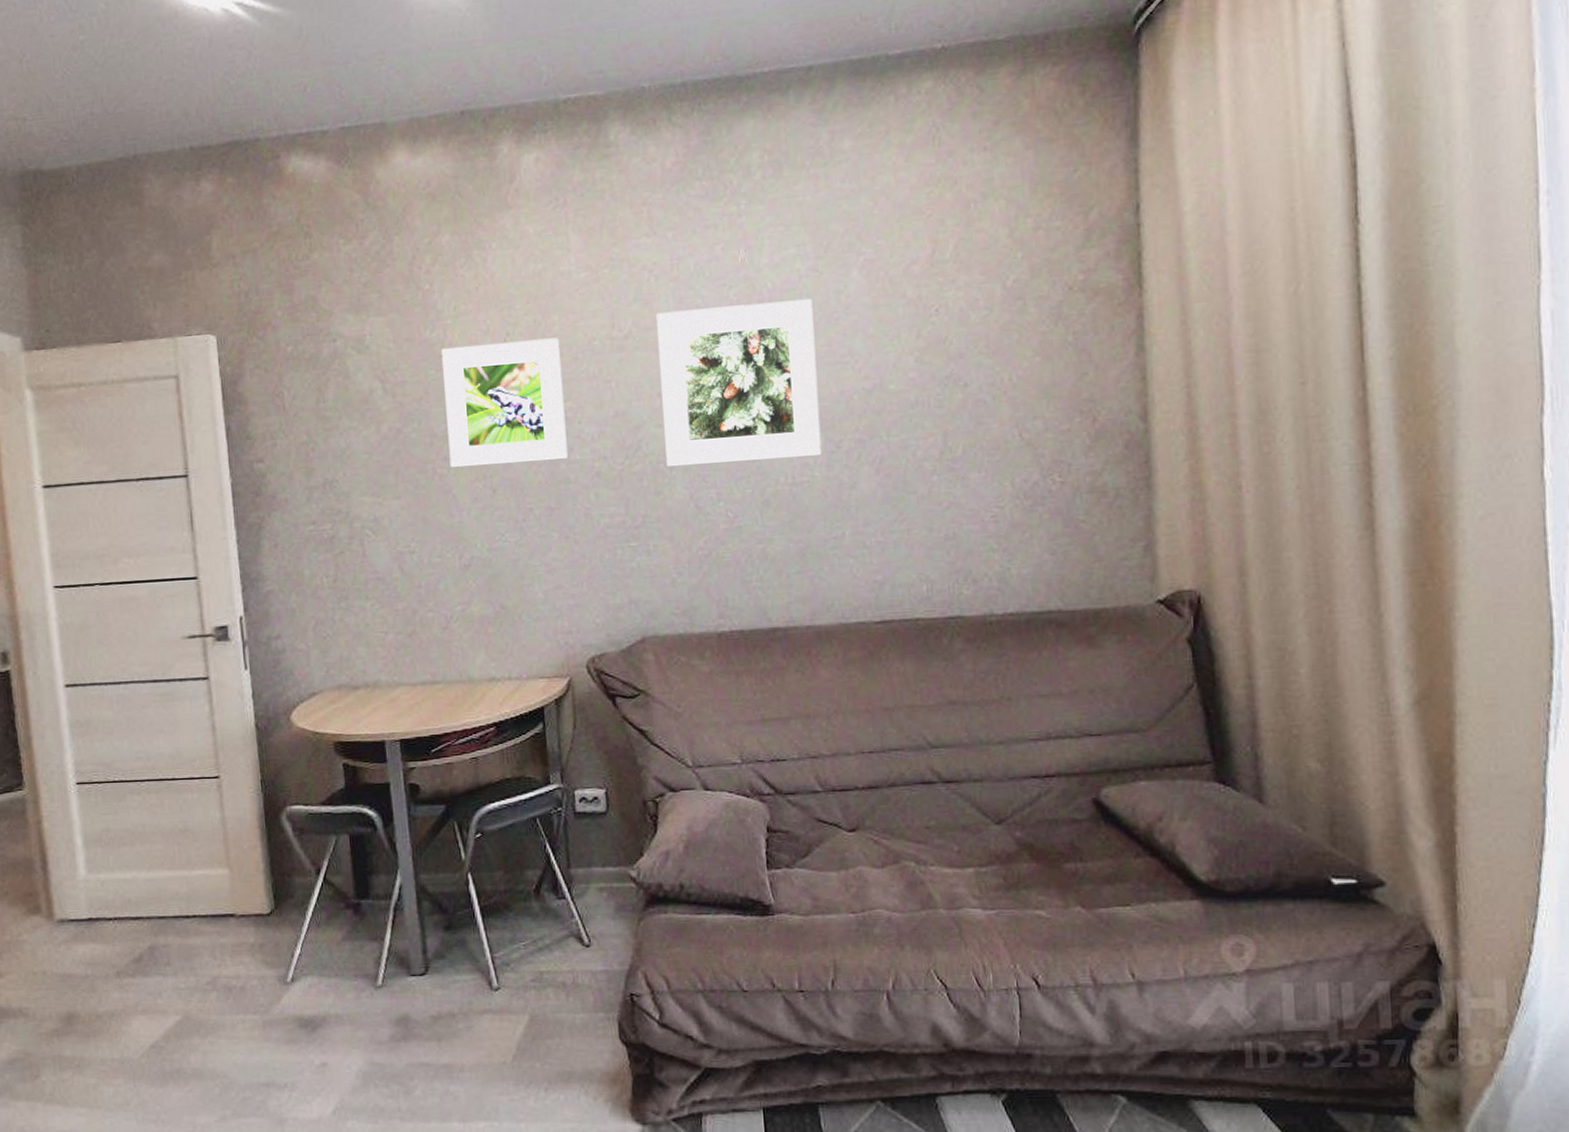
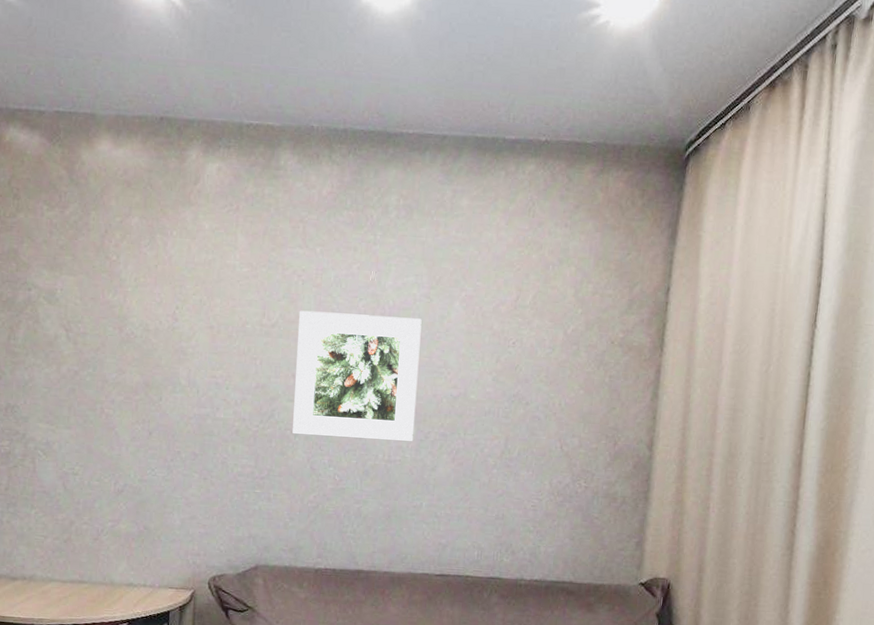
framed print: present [441,337,568,468] -> none [116,311,219,417]

